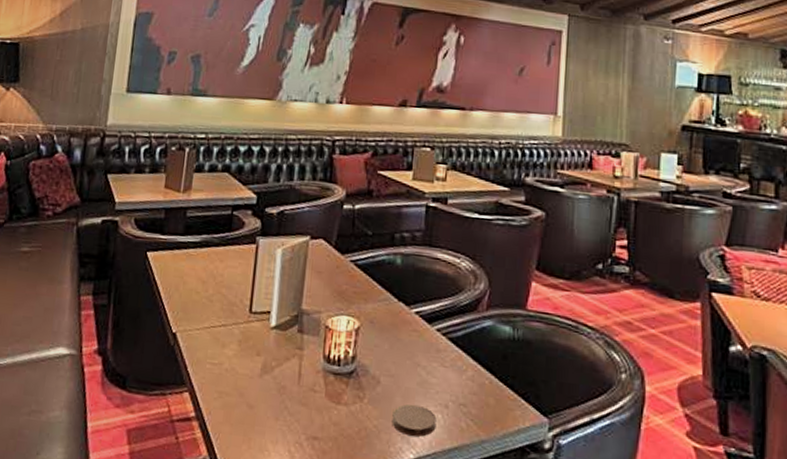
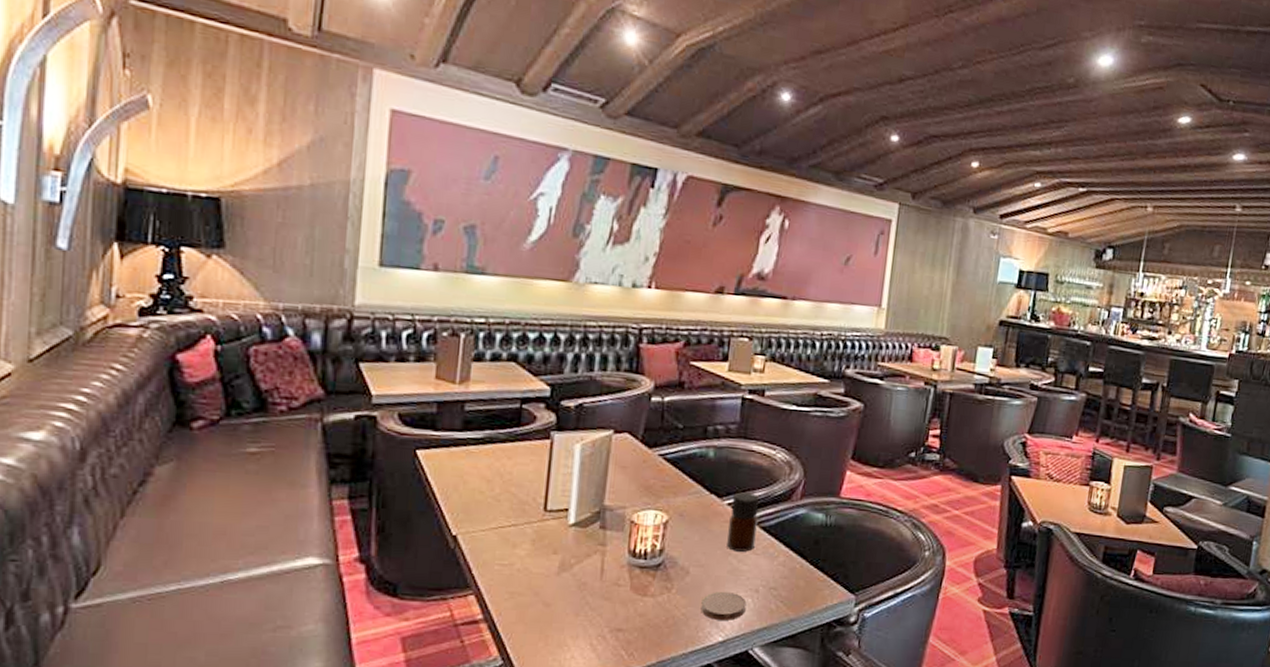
bottle: none [415,300,445,364] -> present [727,492,759,552]

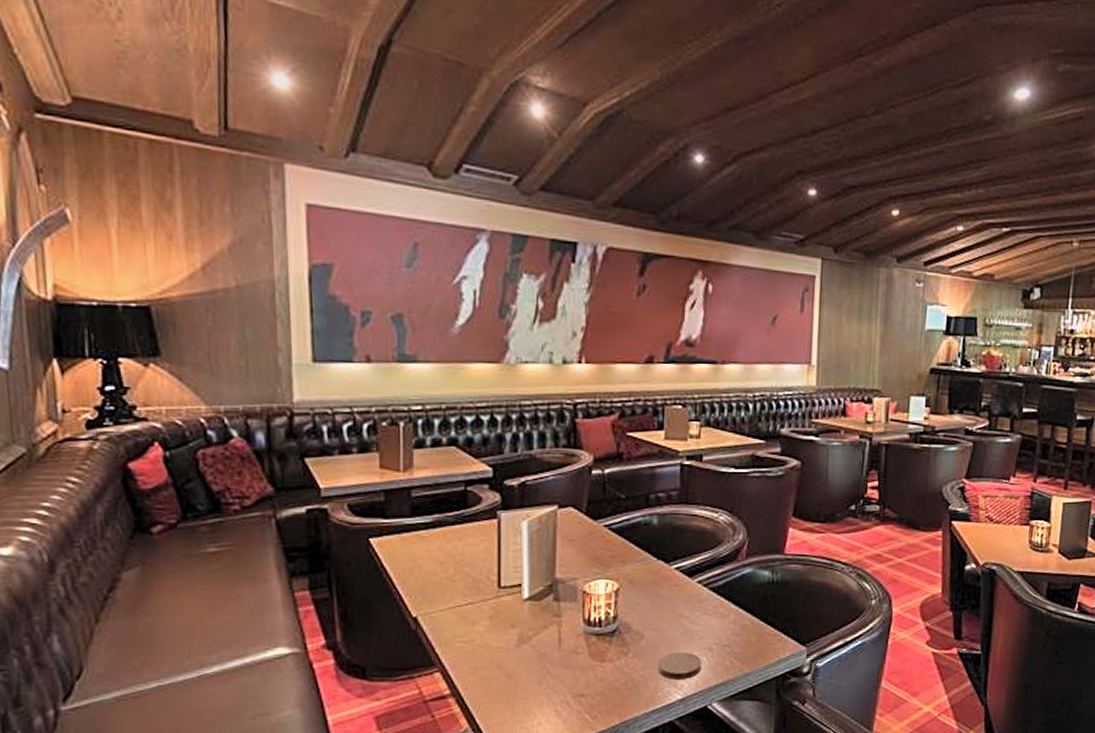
bottle: present [727,492,759,552] -> none [678,556,706,613]

